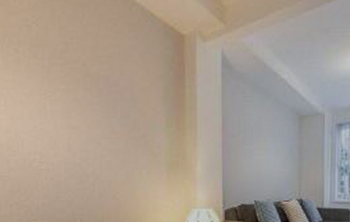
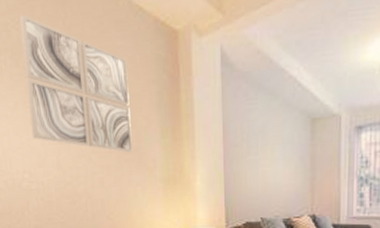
wall art: none [40,13,139,139] -> present [20,14,133,153]

